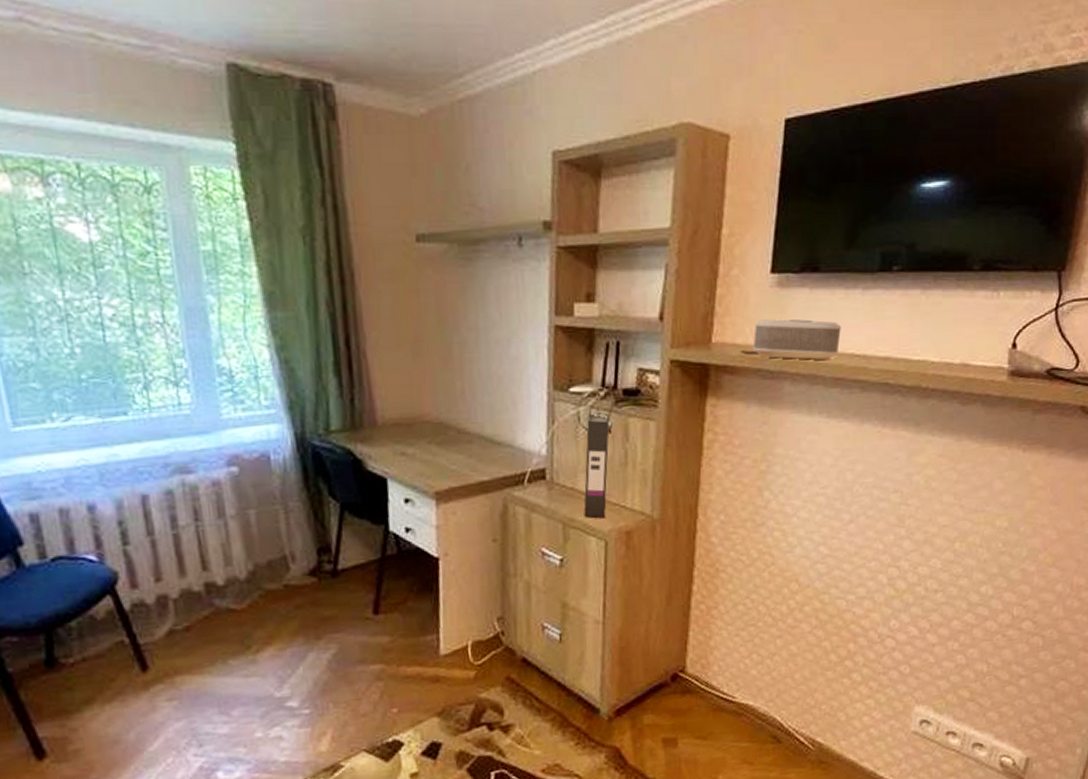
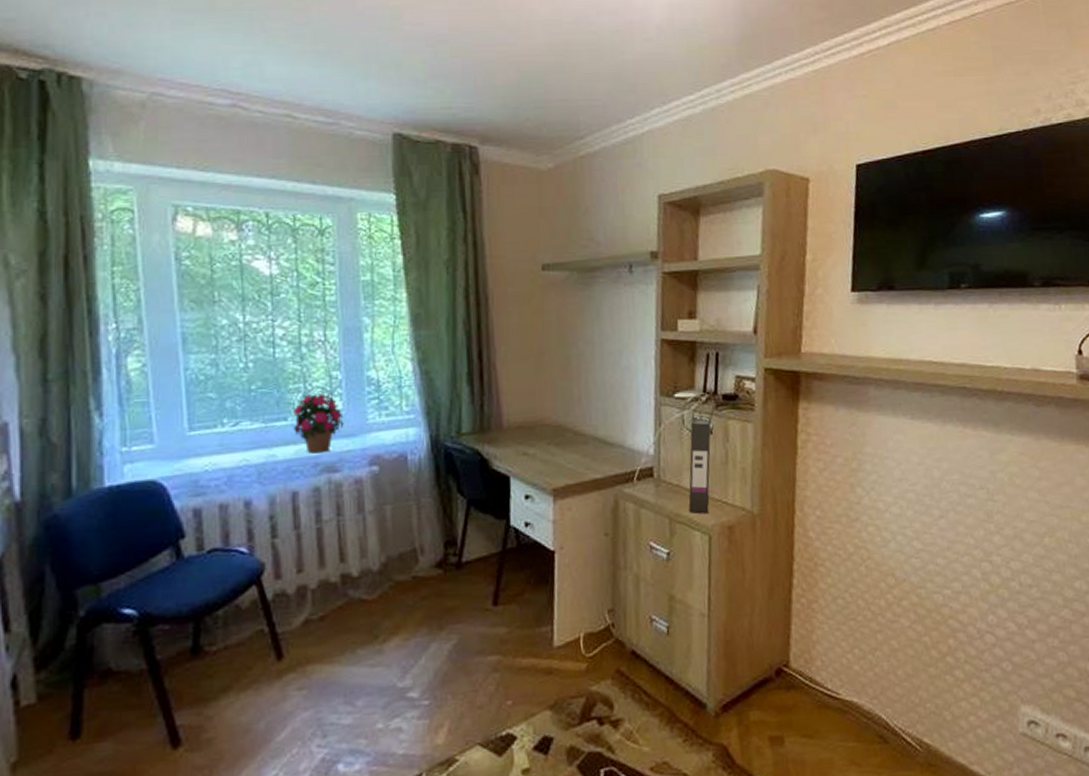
potted flower: none [133,383,195,453] -> present [293,393,344,454]
speaker: present [740,319,841,361] -> none [827,331,919,368]

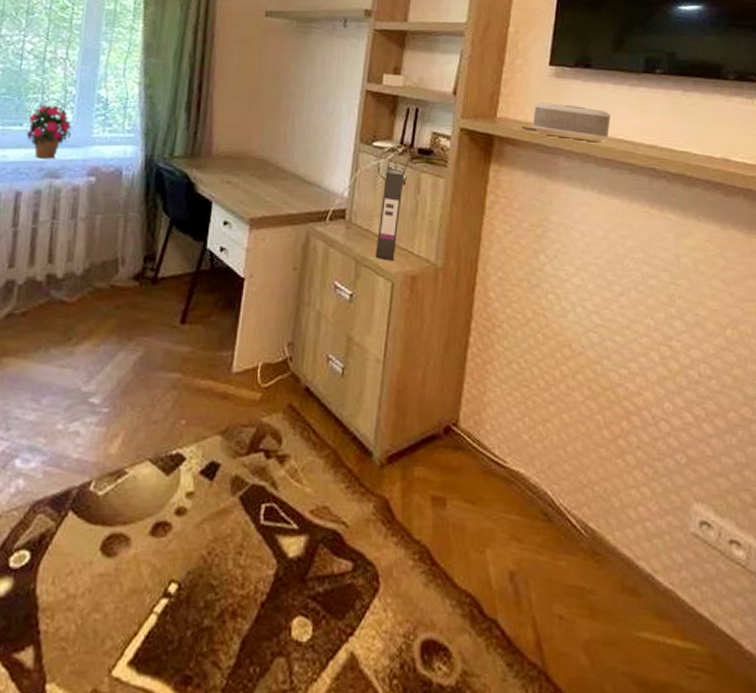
speaker: none [827,331,919,368] -> present [521,102,611,143]

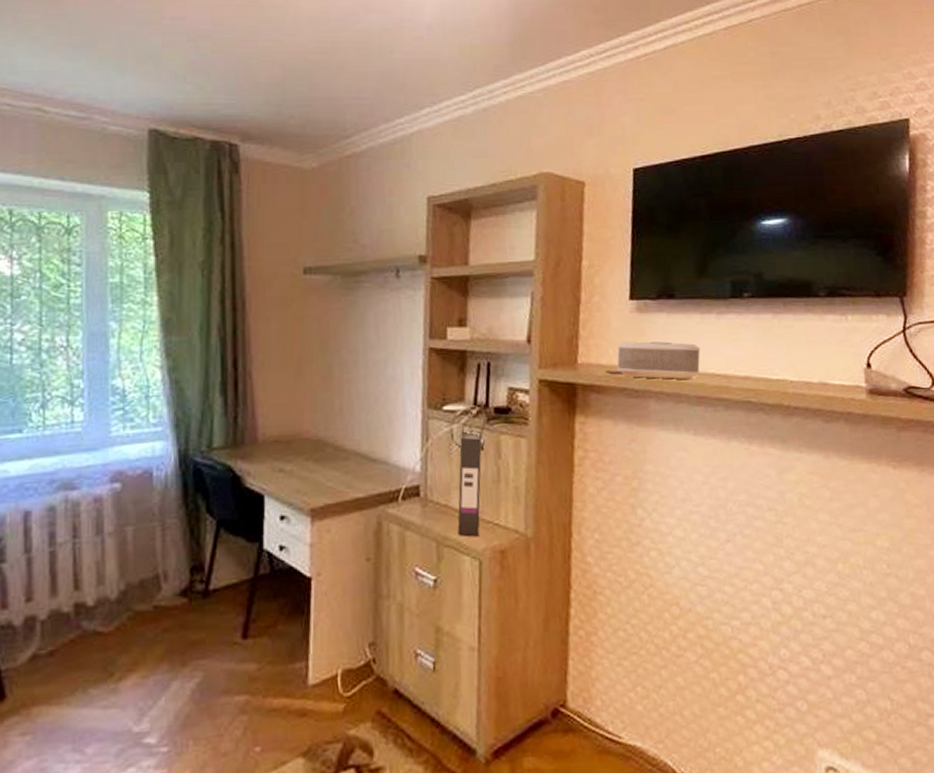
potted flower: present [26,103,72,159] -> none [29,402,85,469]

